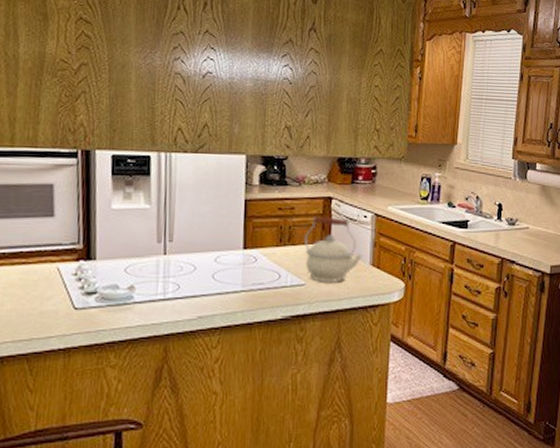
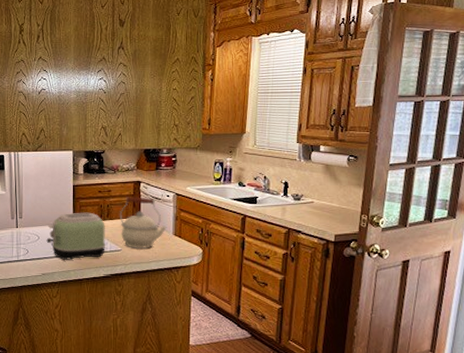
toaster: none [205,235,286,298] -> present [46,212,106,260]

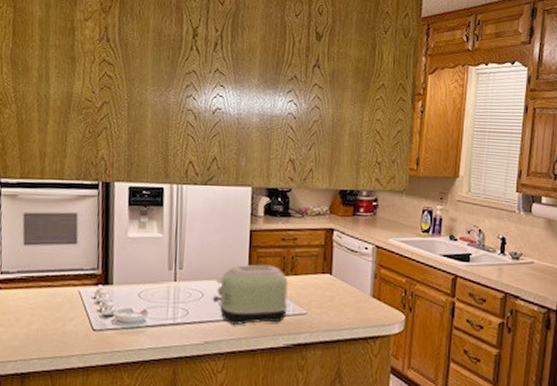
kettle: present [120,197,167,250] -> none [306,247,363,314]

